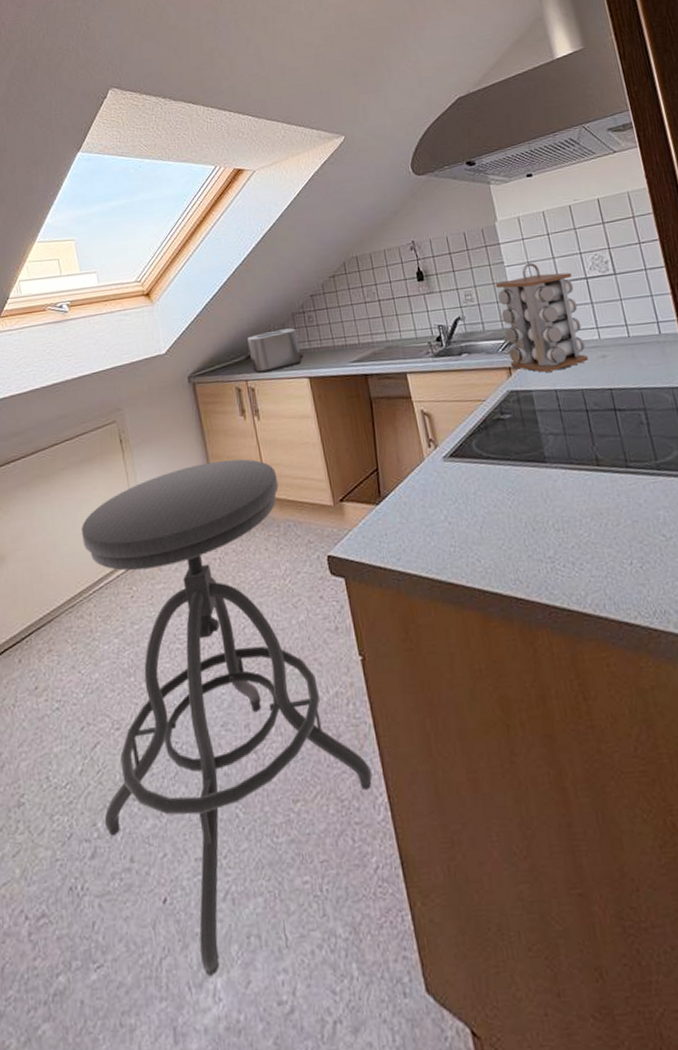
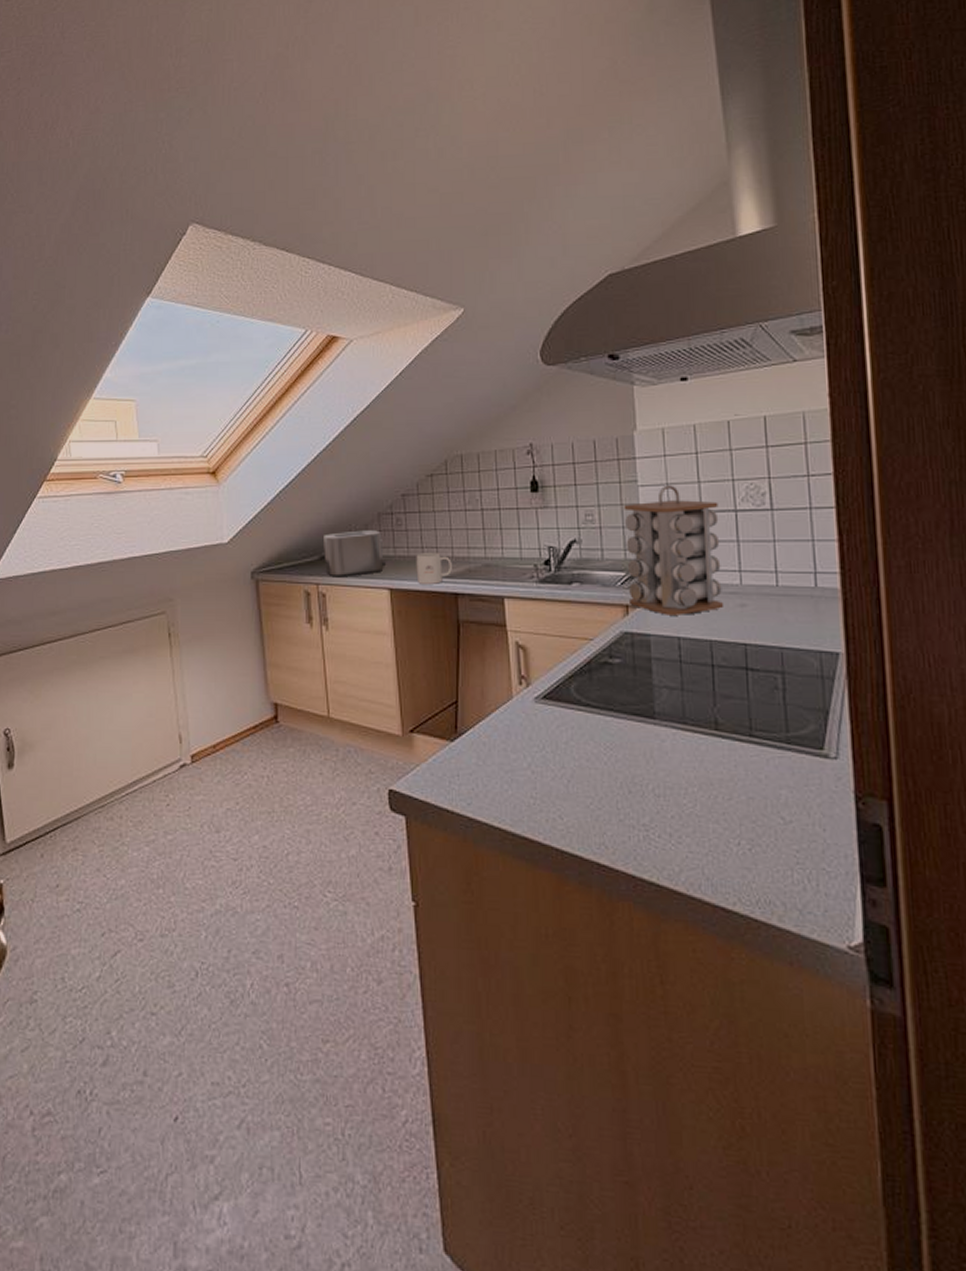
stool: present [81,459,373,977] -> none [117,670,412,1200]
mug: none [328,340,361,371] -> present [416,551,453,586]

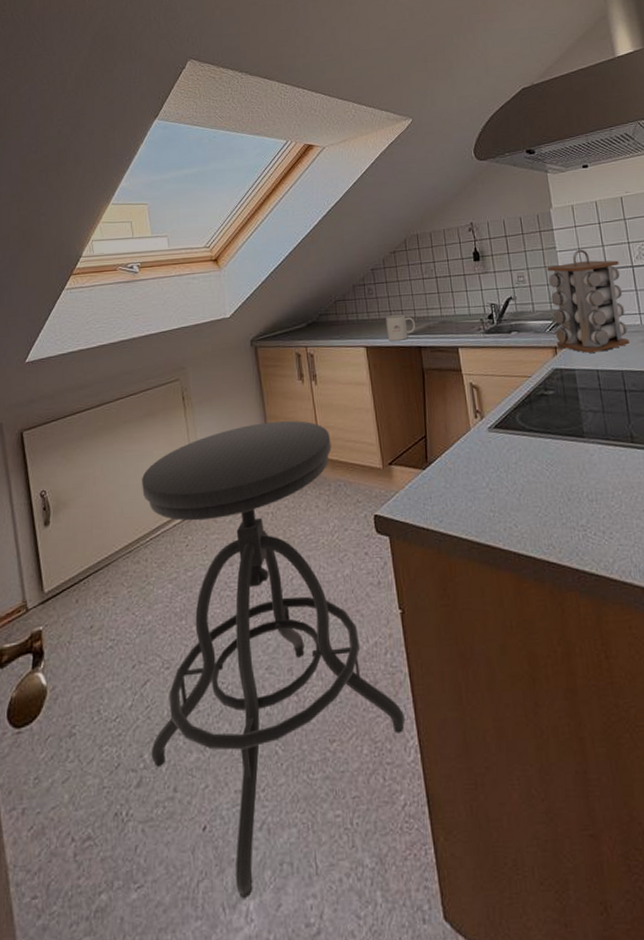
stool: none [117,670,412,1200] -> present [141,421,406,899]
toaster: present [324,530,386,578] -> none [309,299,361,340]

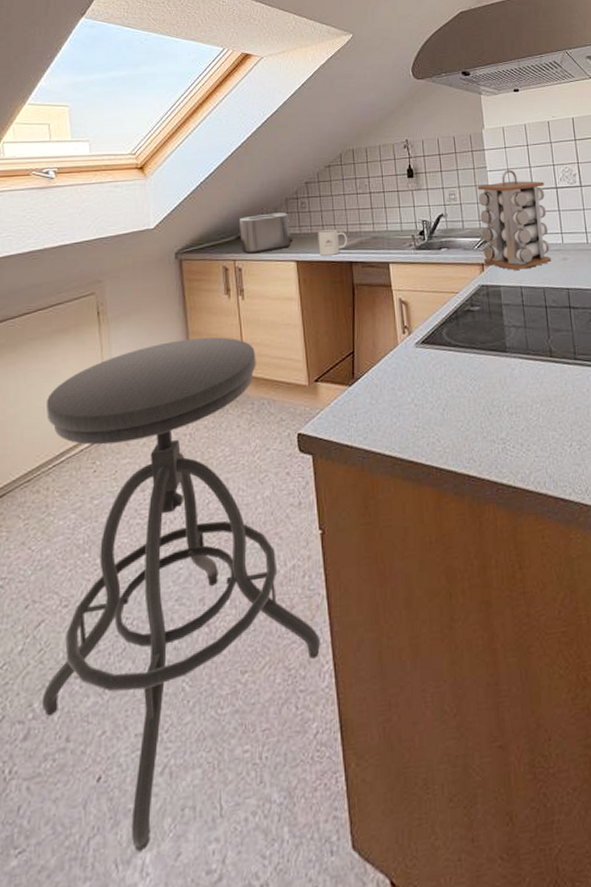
toaster: none [309,299,361,340] -> present [240,213,293,254]

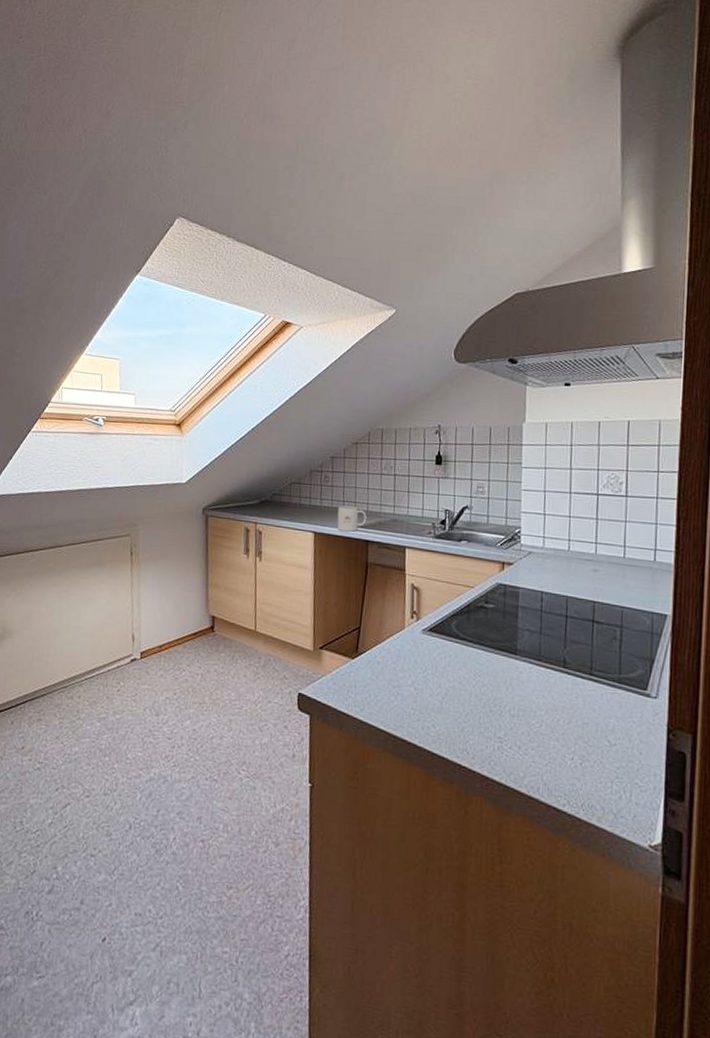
stool: present [41,337,321,852] -> none [63,589,300,1005]
toaster: present [240,213,293,254] -> none [263,482,313,520]
spice rack: present [477,169,552,270] -> none [506,468,585,575]

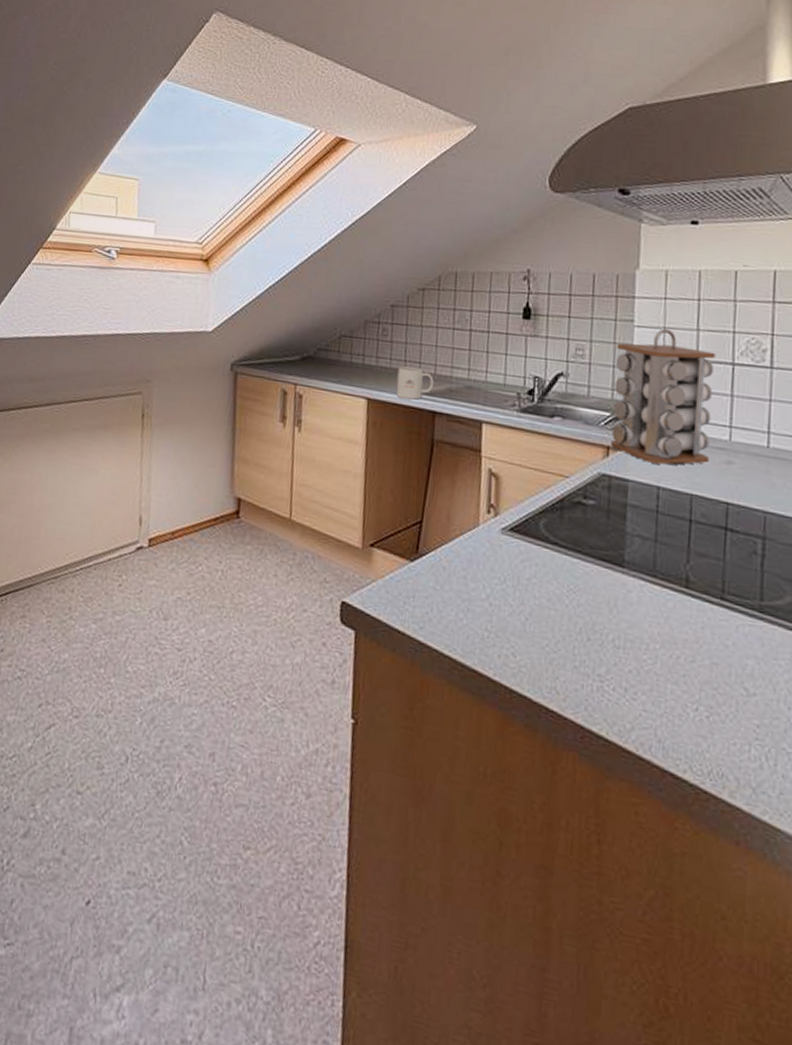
spice rack: none [506,468,585,575] -> present [611,328,716,465]

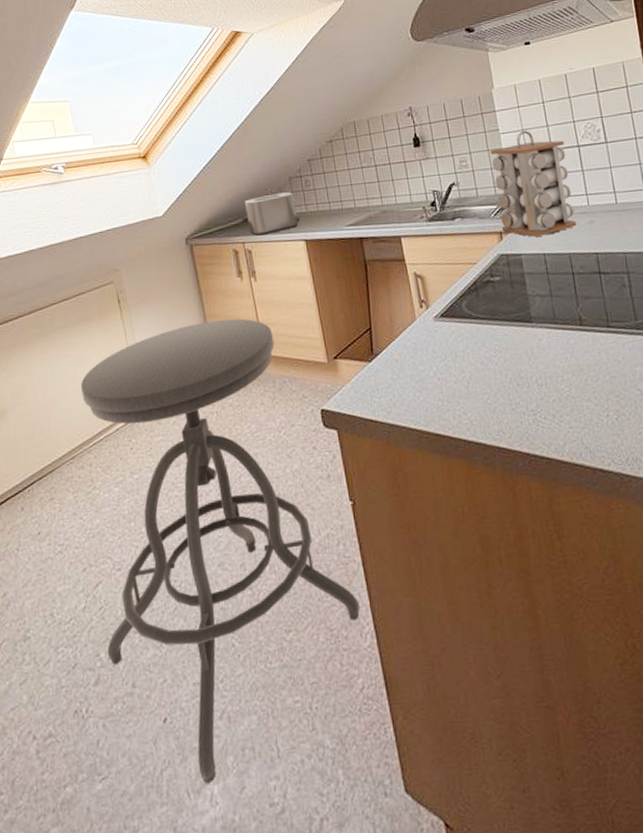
stool: none [43,462,336,992] -> present [80,318,360,784]
toaster: none [305,335,368,381] -> present [245,192,300,236]
mug: present [396,366,435,400] -> none [325,205,357,234]

